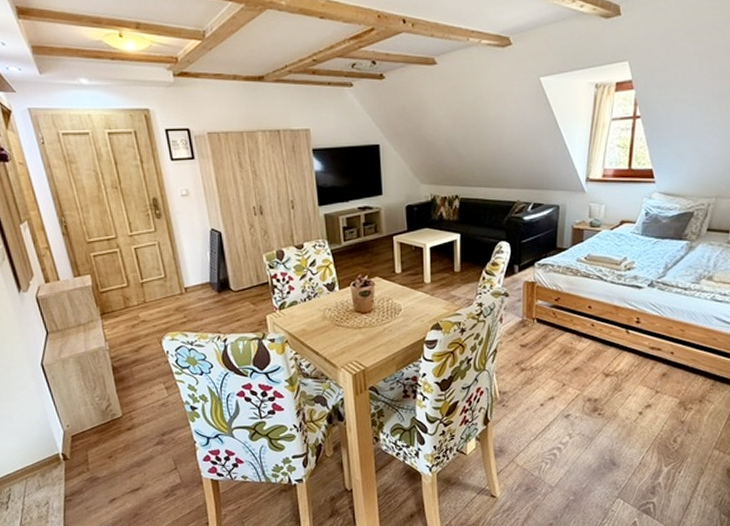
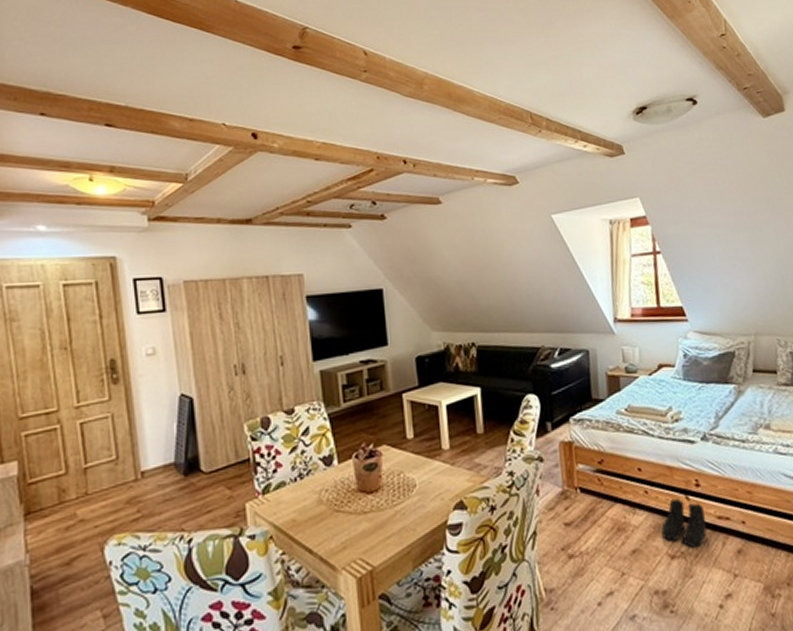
boots: none [601,331,641,369] -> present [661,498,707,548]

